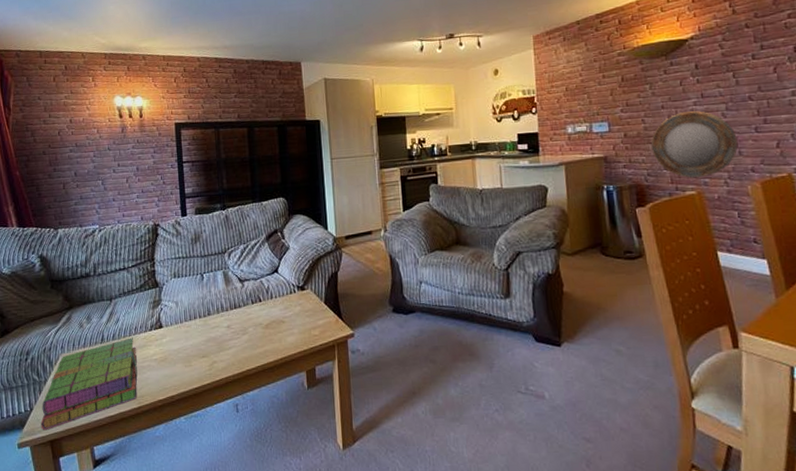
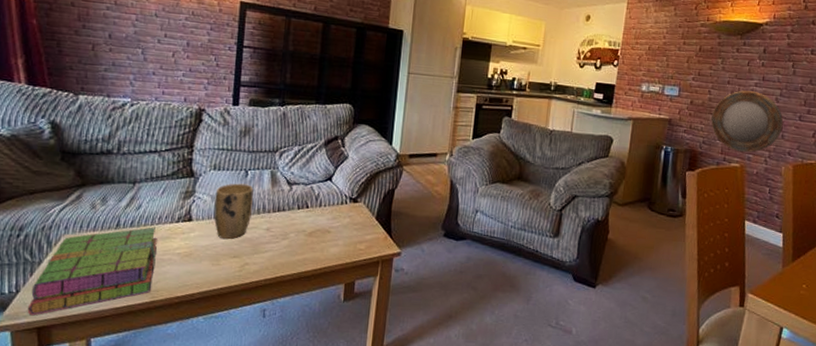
plant pot: none [178,286,213,340] -> present [213,183,254,239]

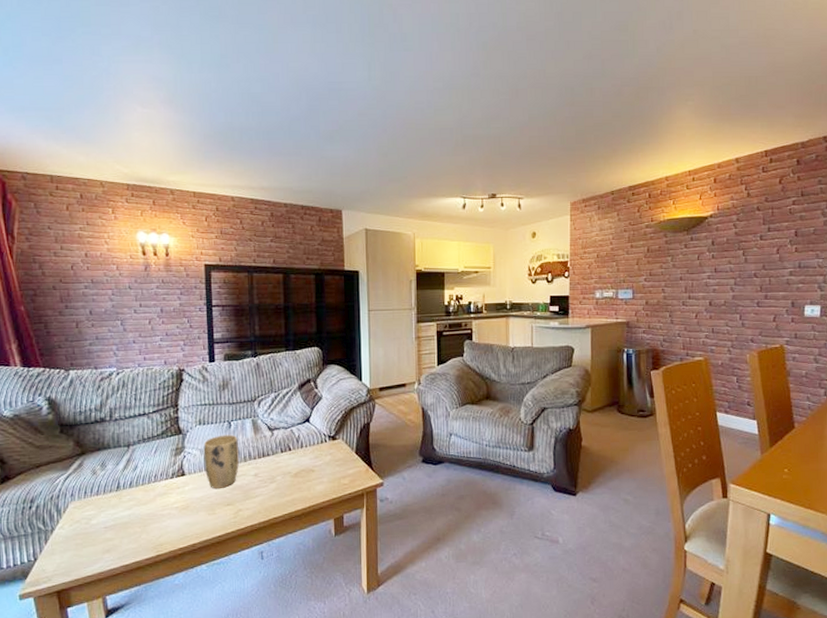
stack of books: present [27,227,157,316] -> none [46,485,157,581]
home mirror: present [711,90,784,153] -> none [668,284,742,346]

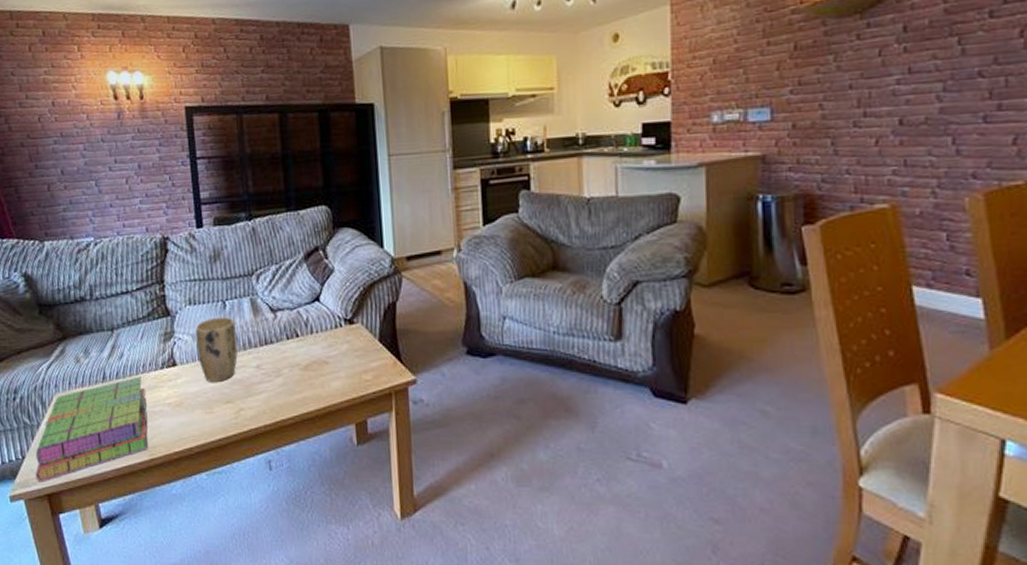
stack of books: none [46,485,157,581] -> present [35,376,148,483]

